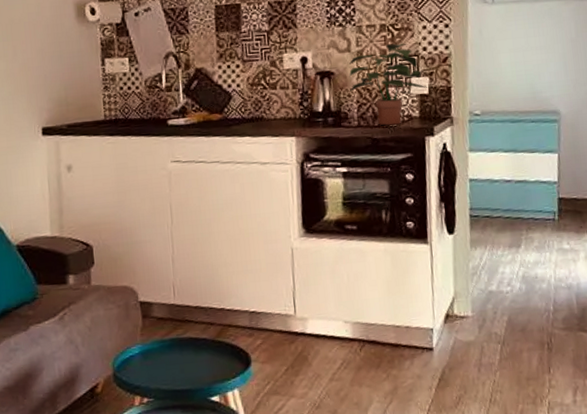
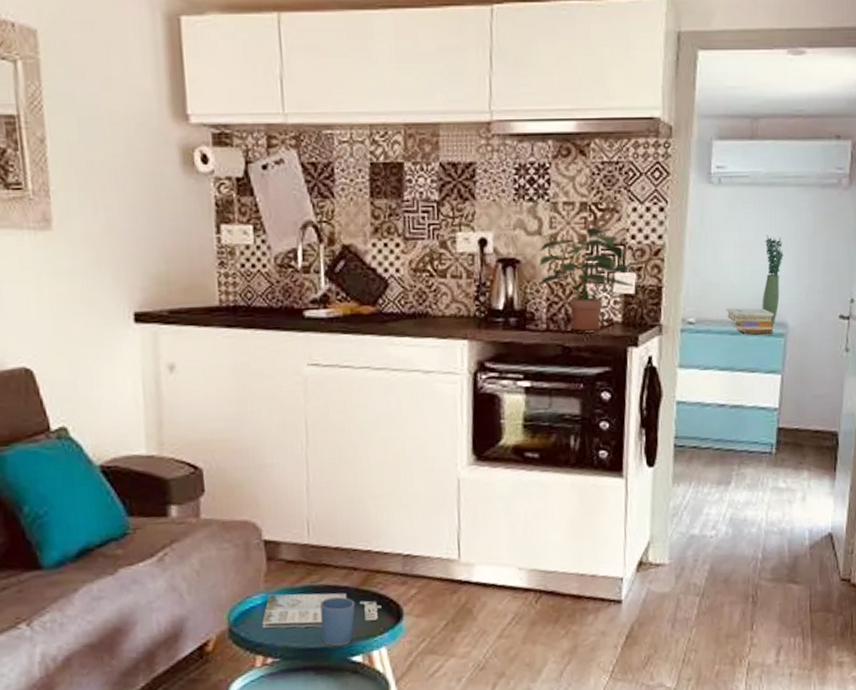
magazine: none [139,343,234,374] -> present [262,592,382,629]
mug: none [184,347,213,389] -> present [319,597,356,647]
books: none [506,100,548,122] -> present [726,308,774,335]
vase: none [535,40,552,116] -> present [762,235,783,328]

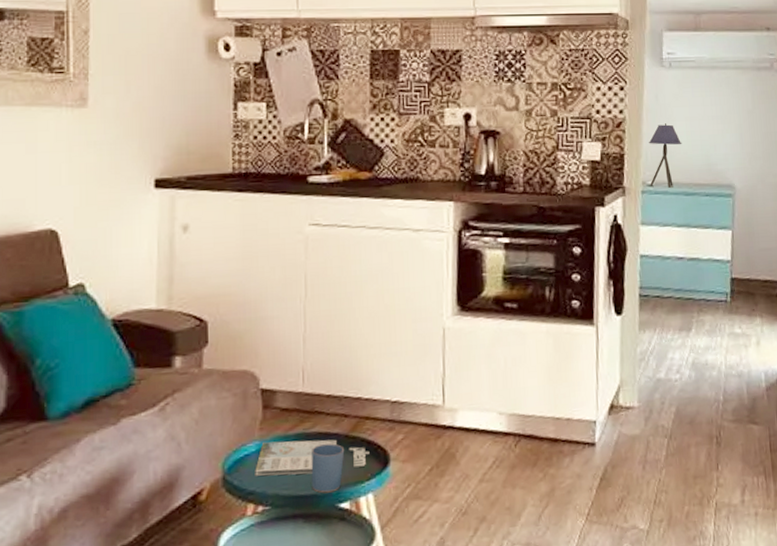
potted plant: present [538,226,635,332] -> none [515,103,600,194]
table lamp: none [690,251,730,326] -> present [648,123,682,188]
books: present [726,308,774,335] -> none [680,172,722,196]
vase: present [762,235,783,328] -> none [711,110,728,190]

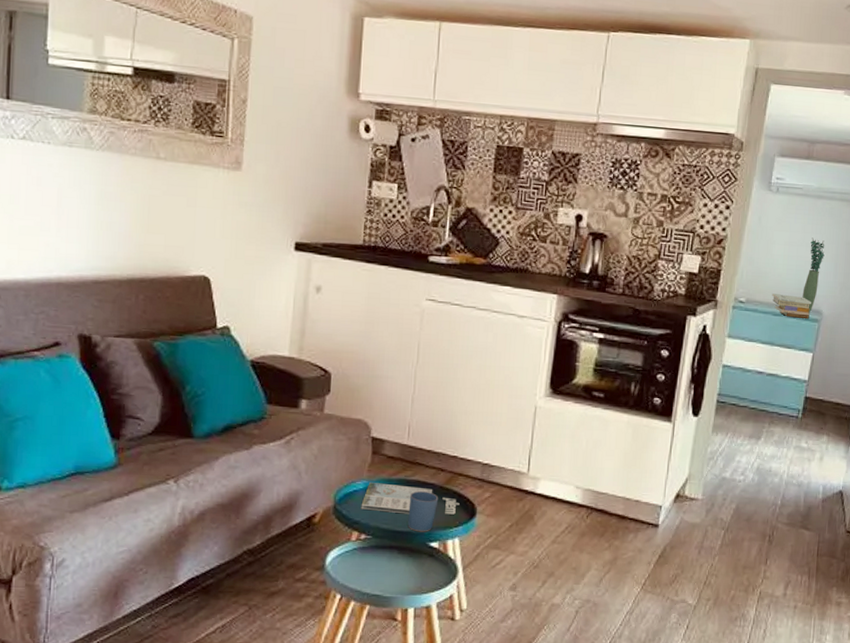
table lamp: present [648,123,682,188] -> none [742,245,778,307]
books: none [680,172,722,196] -> present [772,294,811,320]
vase: none [711,110,728,190] -> present [802,237,825,314]

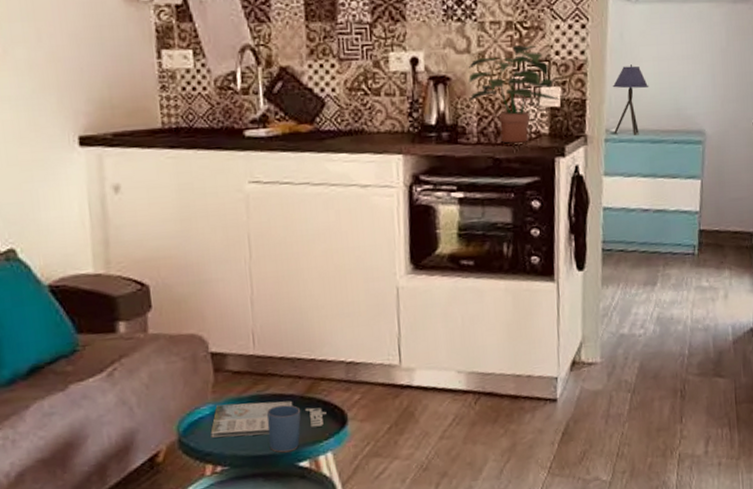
potted plant: none [619,216,699,300] -> present [468,44,560,144]
table lamp: none [742,245,778,307] -> present [612,64,649,135]
books: present [772,294,811,320] -> none [647,117,692,143]
vase: present [802,237,825,314] -> none [680,48,699,136]

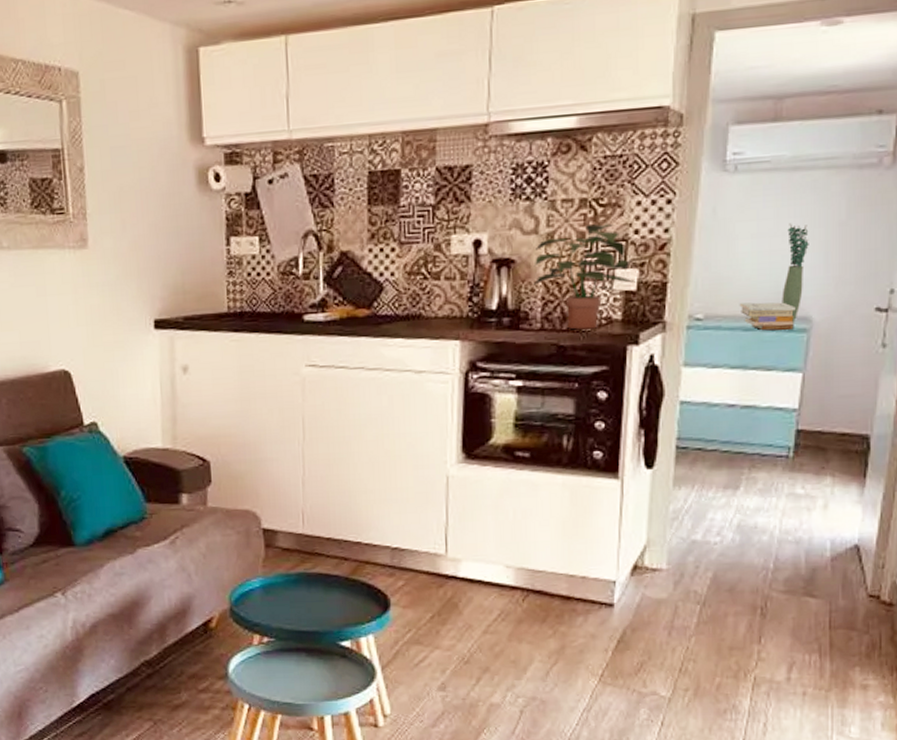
magazine: present [210,400,327,438] -> none [259,578,370,612]
mug: present [266,404,301,453] -> none [312,585,345,631]
table lamp: present [612,64,649,135] -> none [699,243,745,322]
books: none [647,117,692,143] -> present [739,302,795,331]
vase: none [680,48,699,136] -> present [782,223,809,323]

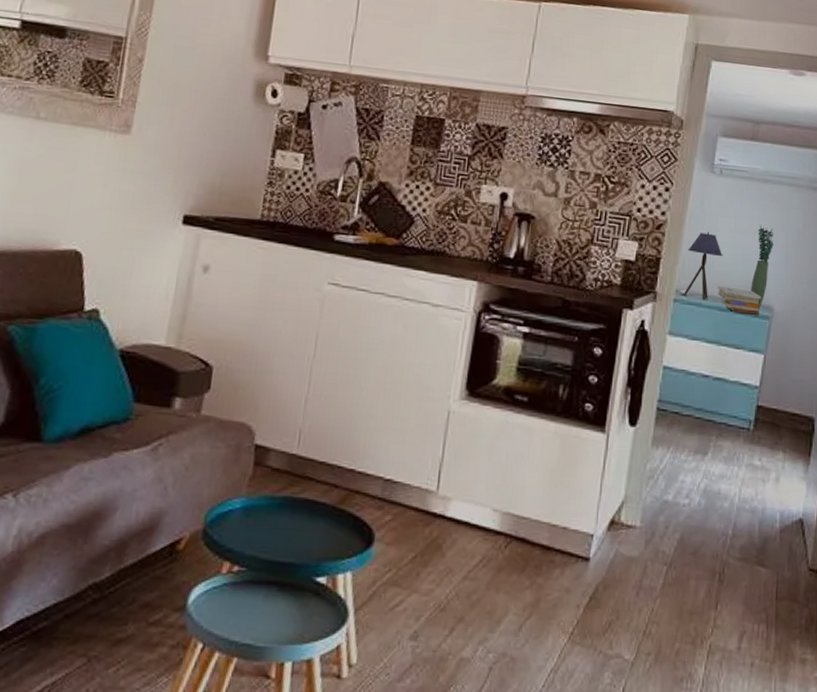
potted plant: present [533,222,637,331] -> none [548,197,636,290]
table lamp: none [699,243,745,322] -> present [684,232,723,300]

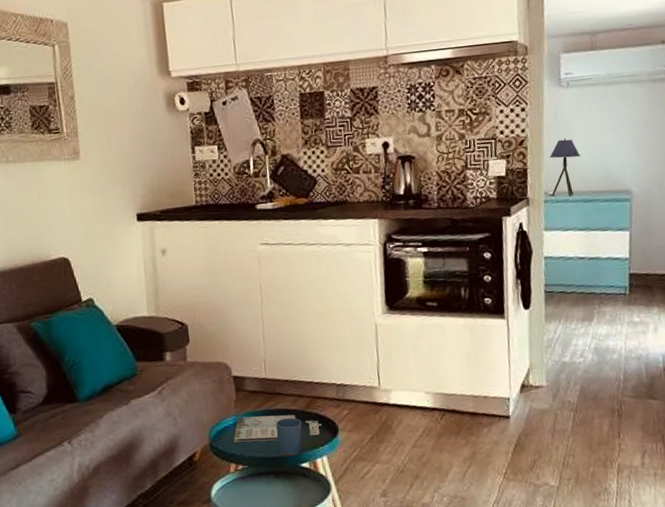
magazine: none [236,499,355,542] -> present [233,414,322,443]
mug: none [291,512,330,564] -> present [275,417,302,456]
books: present [717,286,761,316] -> none [580,180,620,202]
vase: present [750,225,774,310] -> none [608,122,624,195]

